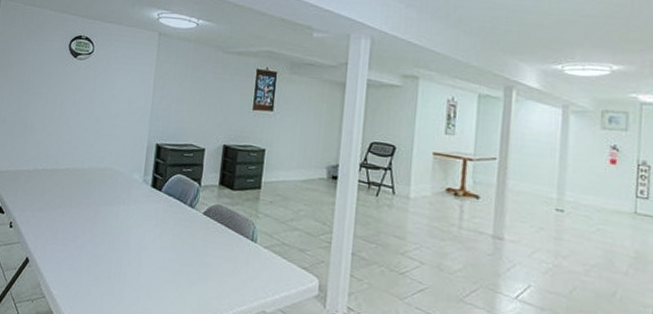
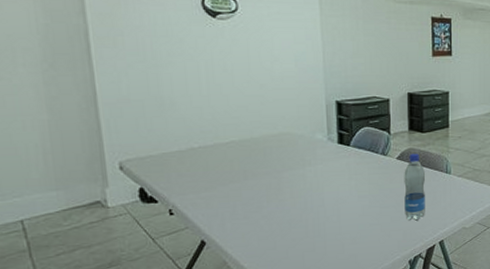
bottle: none [202,211,230,289] -> present [404,153,425,221]

